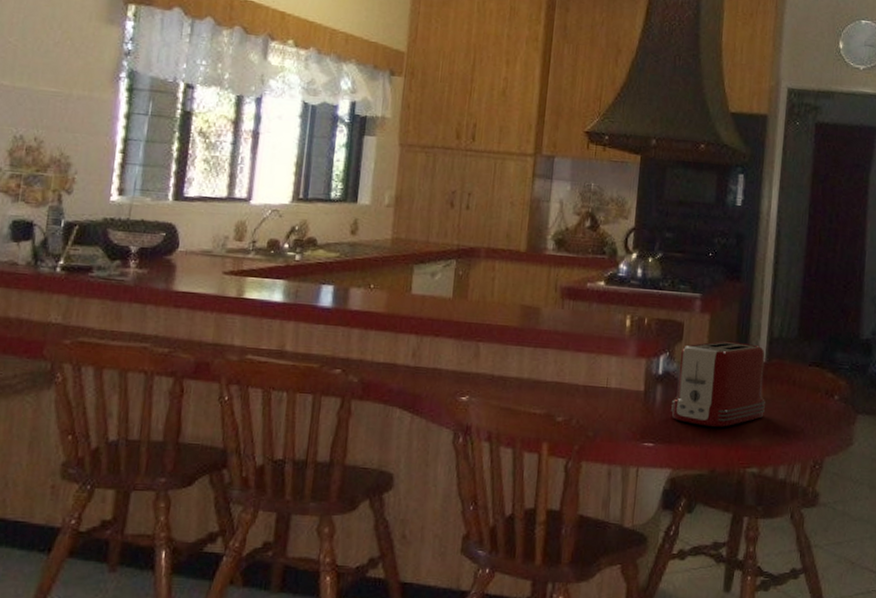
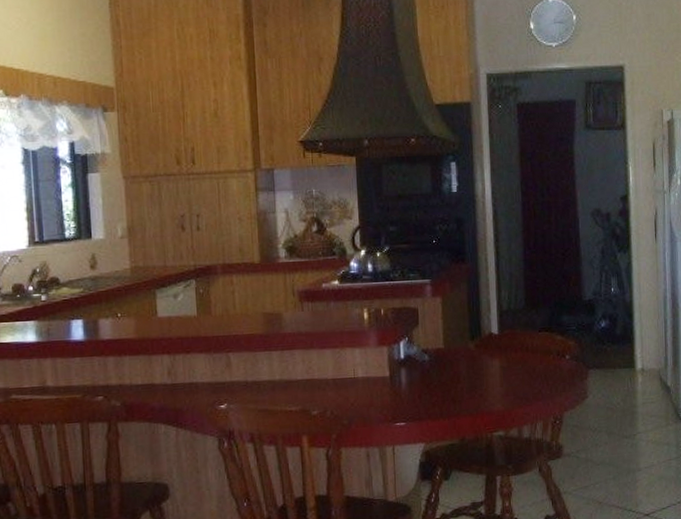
toaster: present [671,341,765,427] -> none [417,319,503,400]

